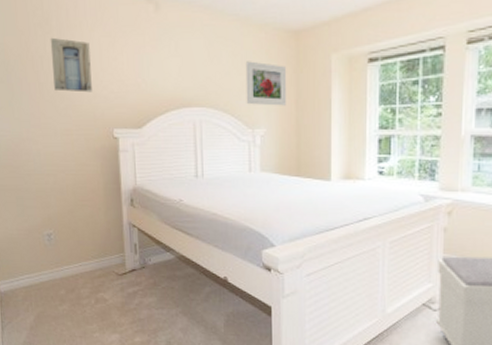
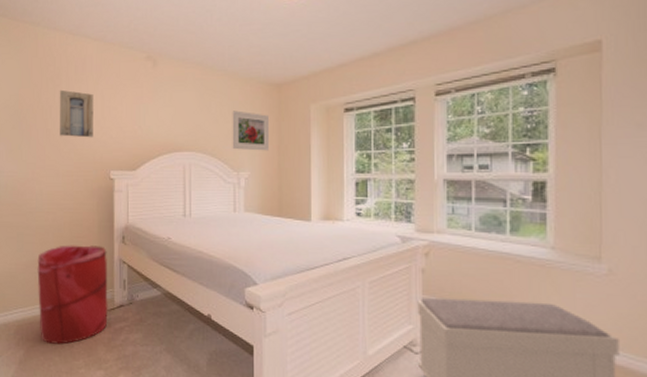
laundry hamper: none [40,209,120,310] -> present [37,245,108,345]

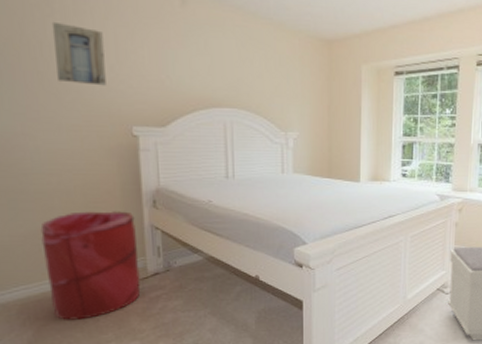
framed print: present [232,110,269,151] -> none [279,65,318,111]

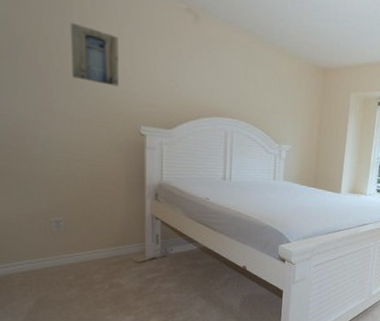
laundry hamper: present [40,211,141,320] -> none [47,198,138,294]

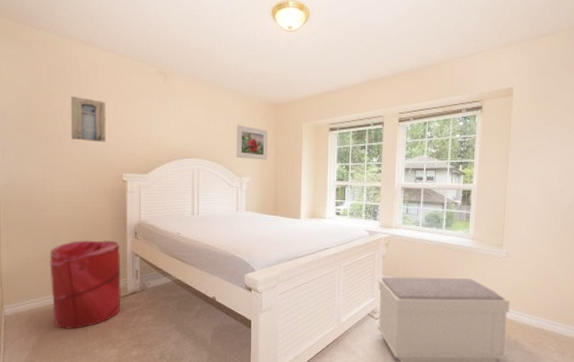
laundry hamper: none [47,198,138,294] -> present [50,240,121,329]
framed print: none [276,86,313,129] -> present [236,125,267,160]

